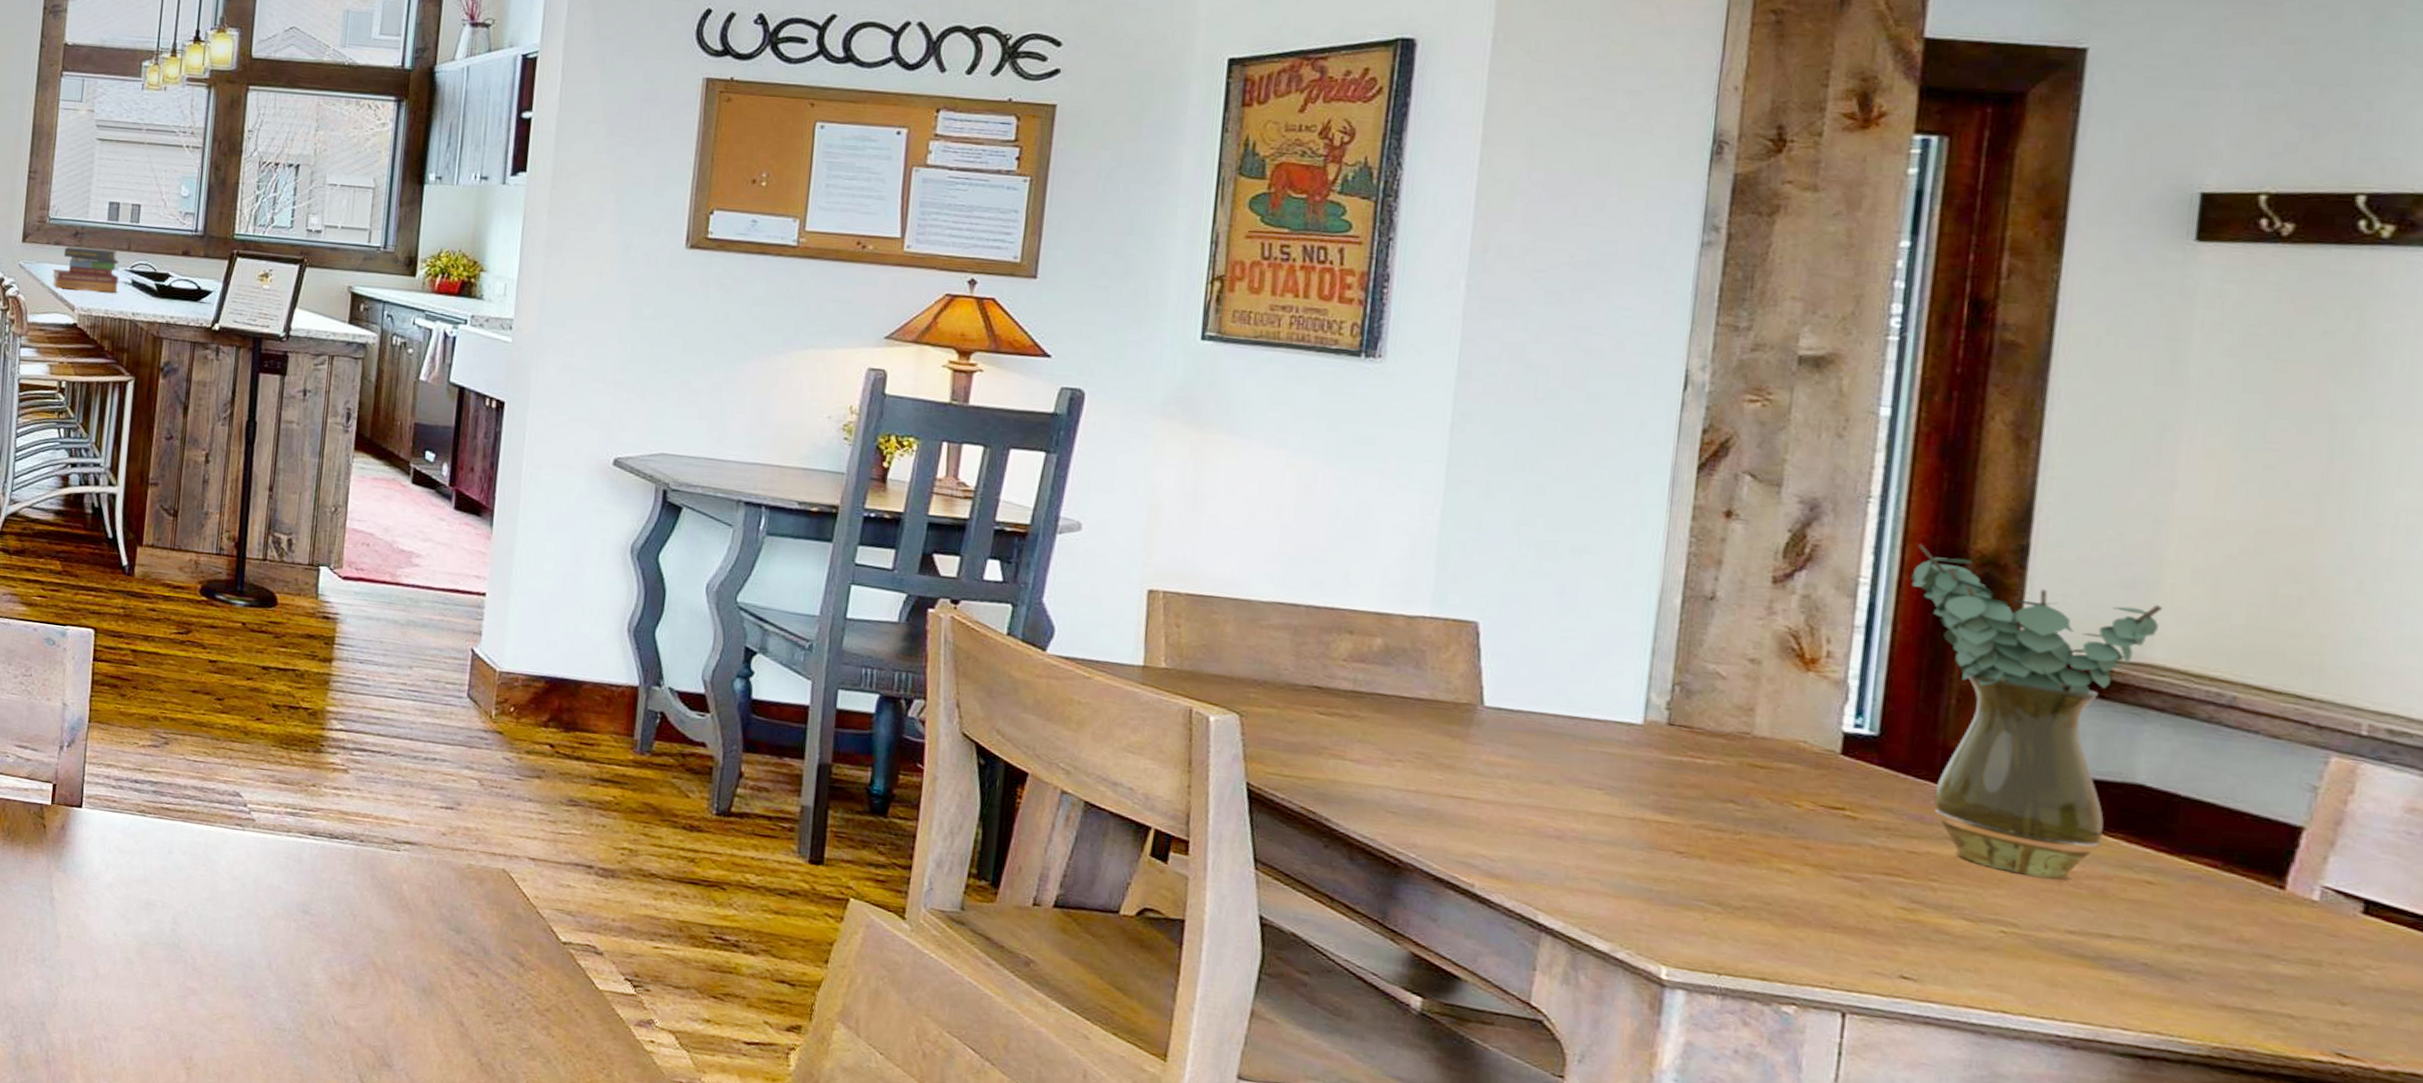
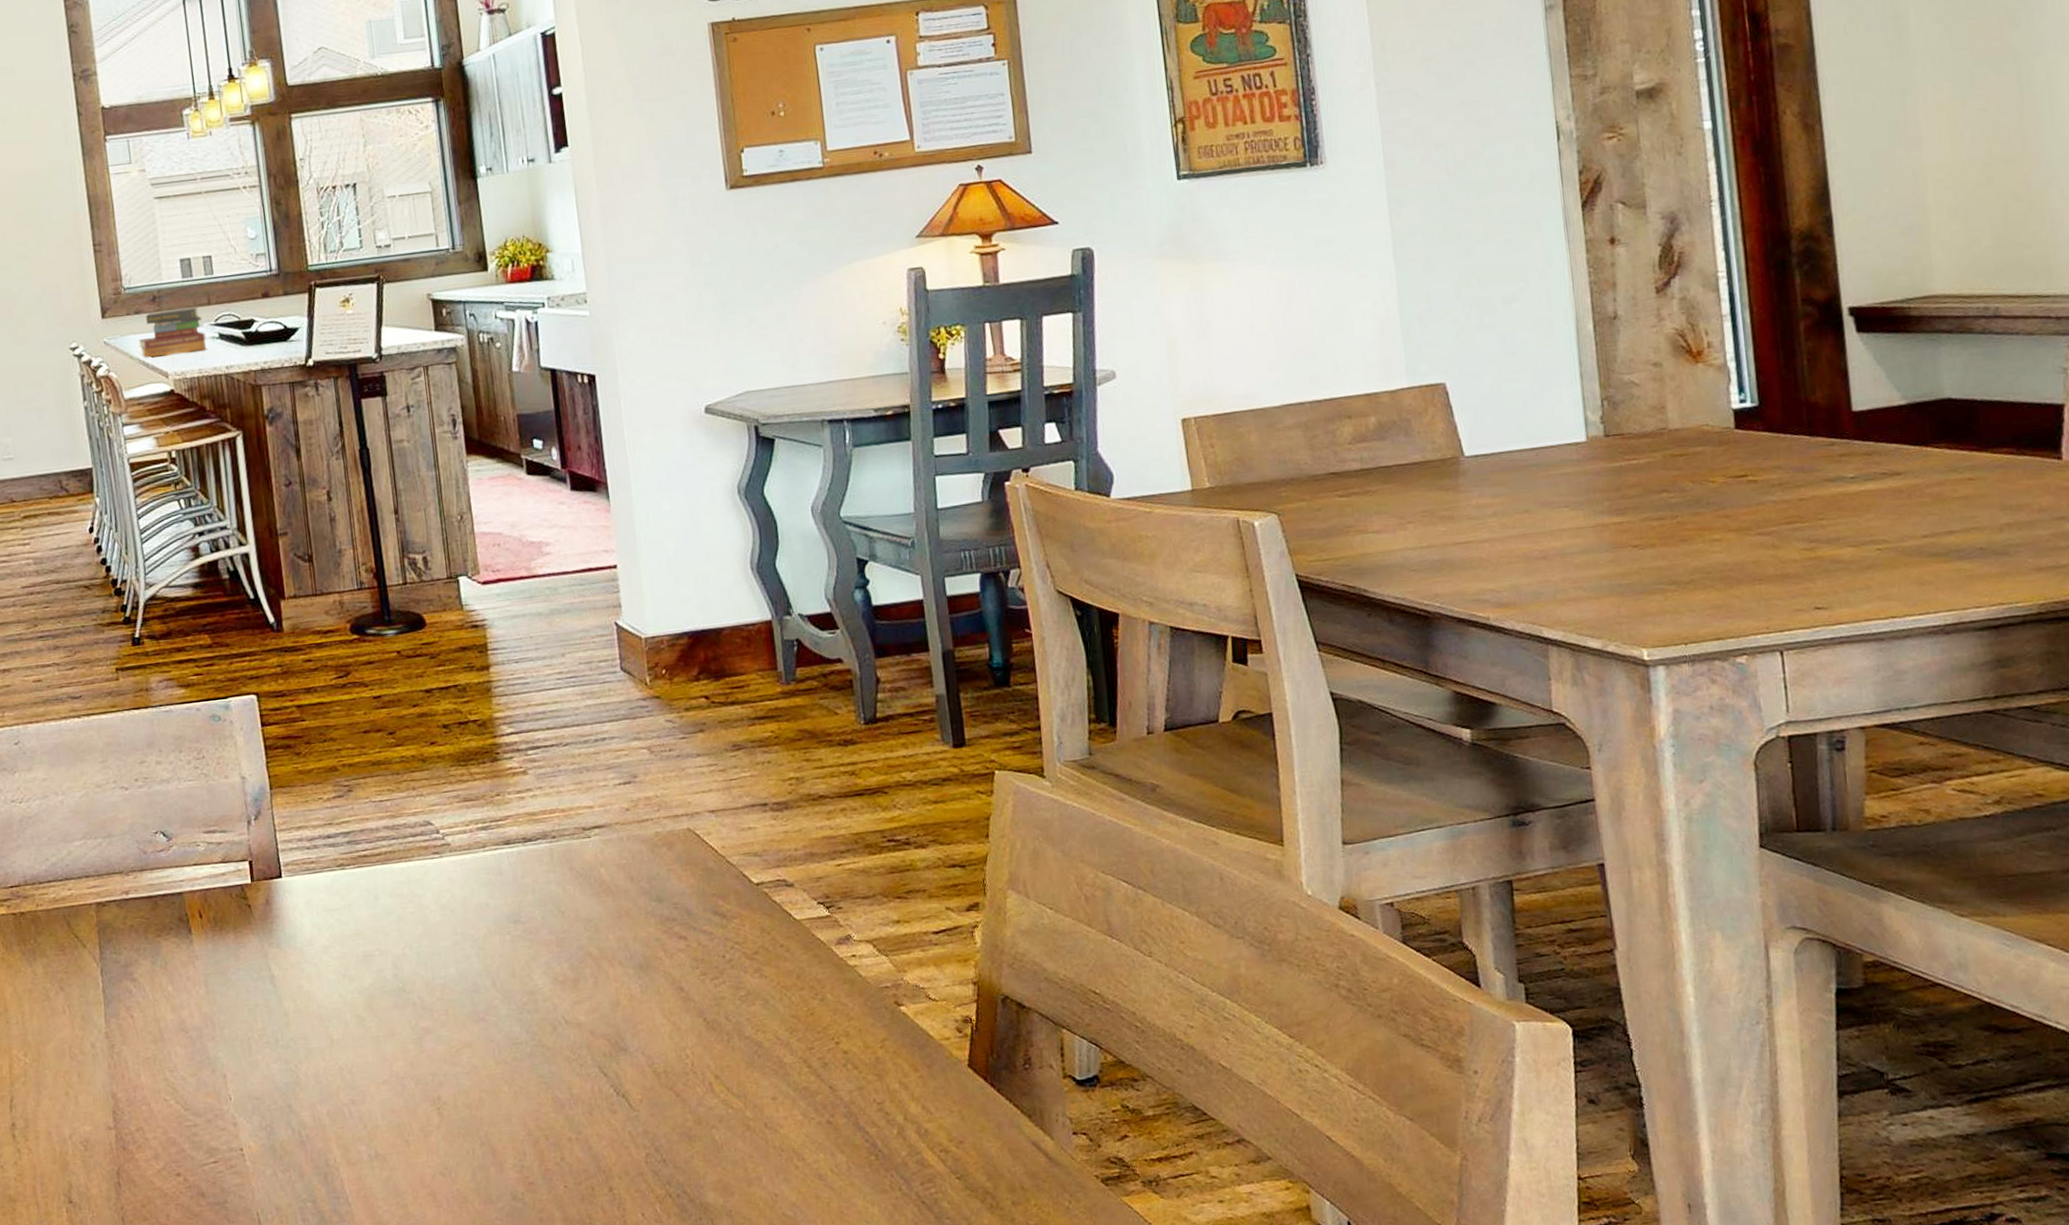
vase: present [1911,544,2164,881] -> none [1753,233,1935,498]

